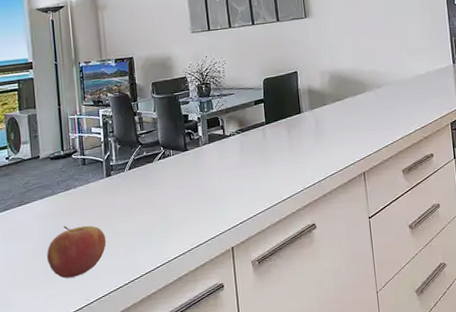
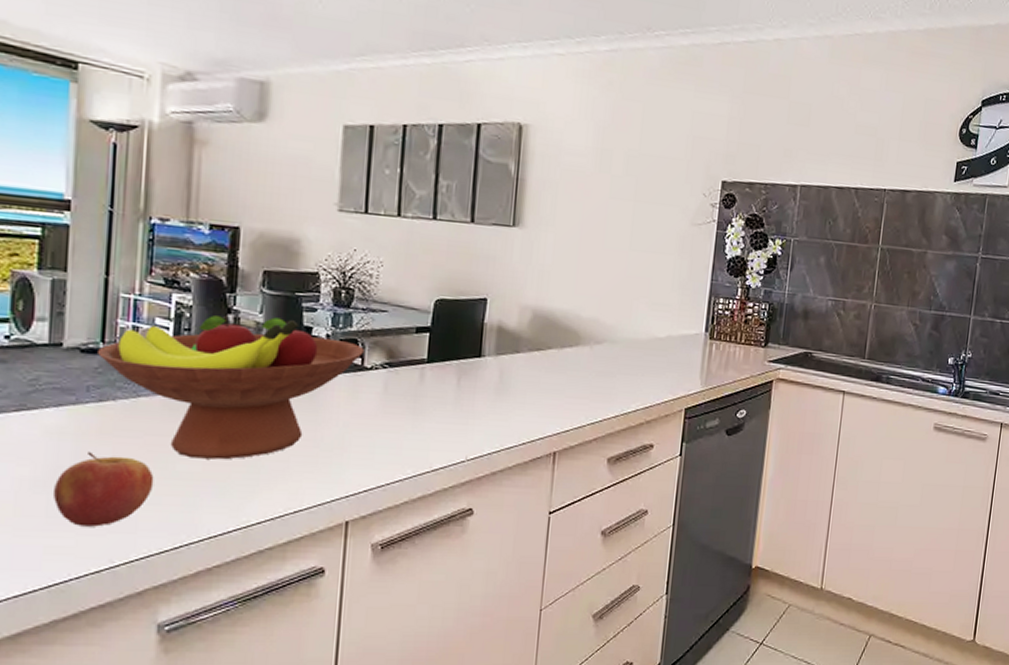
fruit bowl: none [61,111,224,219] -> present [98,315,364,460]

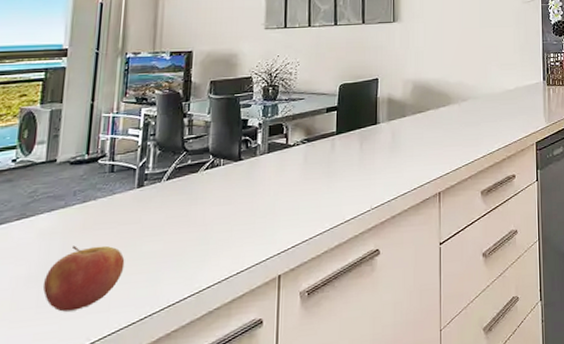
fruit bowl: present [98,315,364,460] -> none [83,115,288,239]

